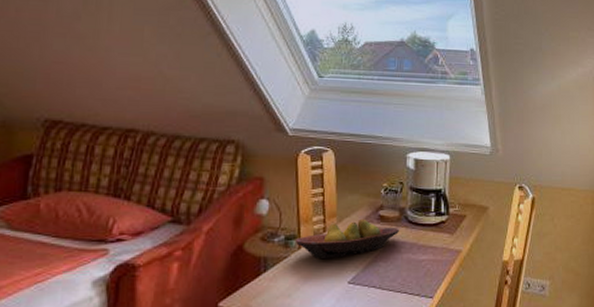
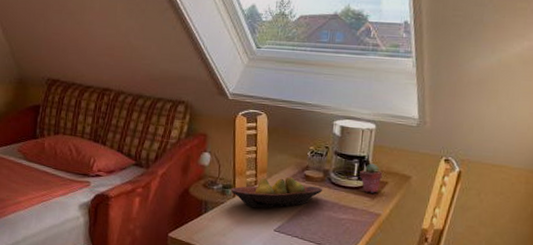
potted succulent: none [437,197,460,229] -> present [360,163,383,193]

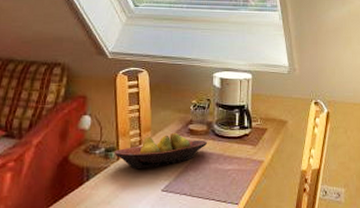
potted succulent: present [360,163,383,193] -> none [241,112,262,141]

